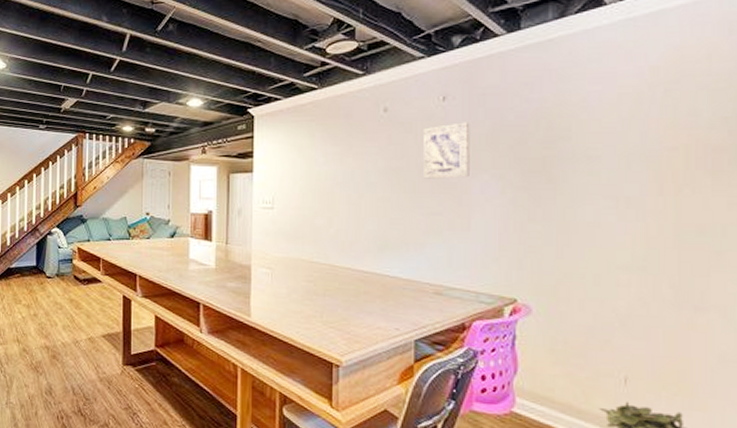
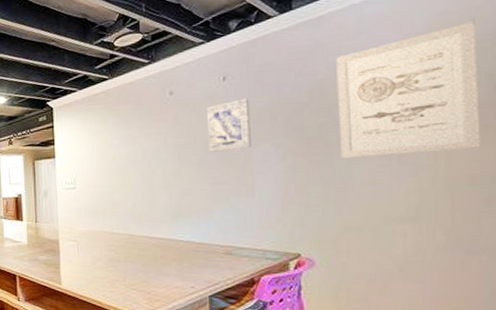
wall art: none [564,58,713,197] -> present [336,21,481,159]

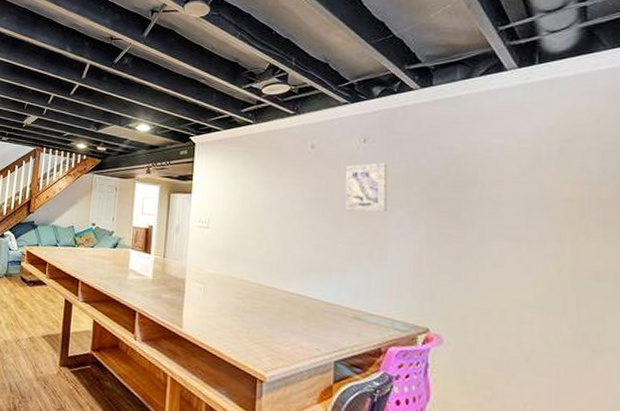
wall art: present [336,21,481,159] -> none [472,123,606,245]

